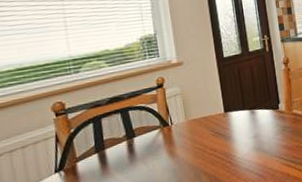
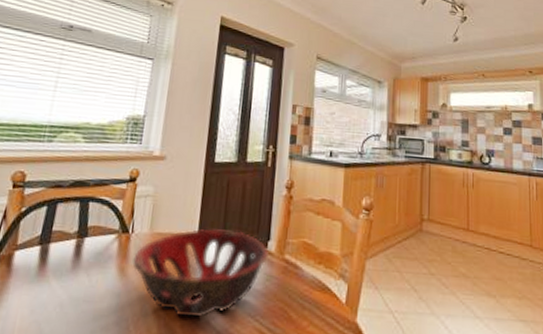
decorative bowl: none [178,102,281,171] -> present [132,229,269,318]

